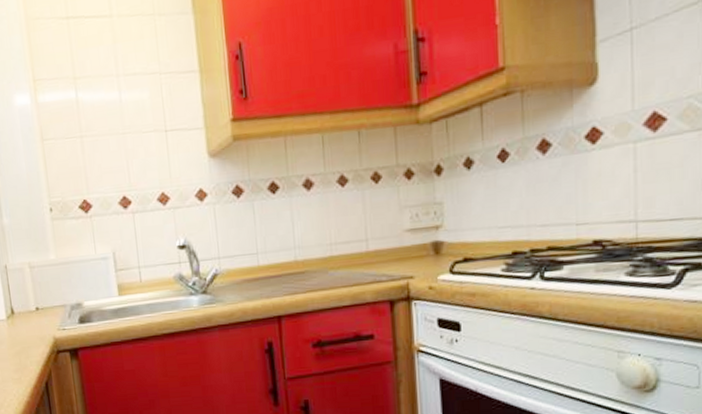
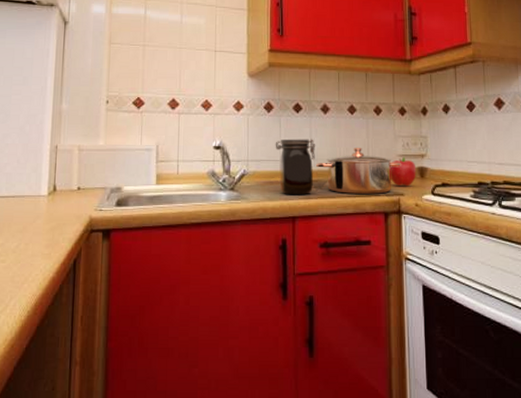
jar: none [249,223,300,292] -> present [275,139,316,195]
cooking pot: none [300,227,409,284] -> present [315,148,401,195]
fruit: none [394,231,430,268] -> present [390,157,417,187]

